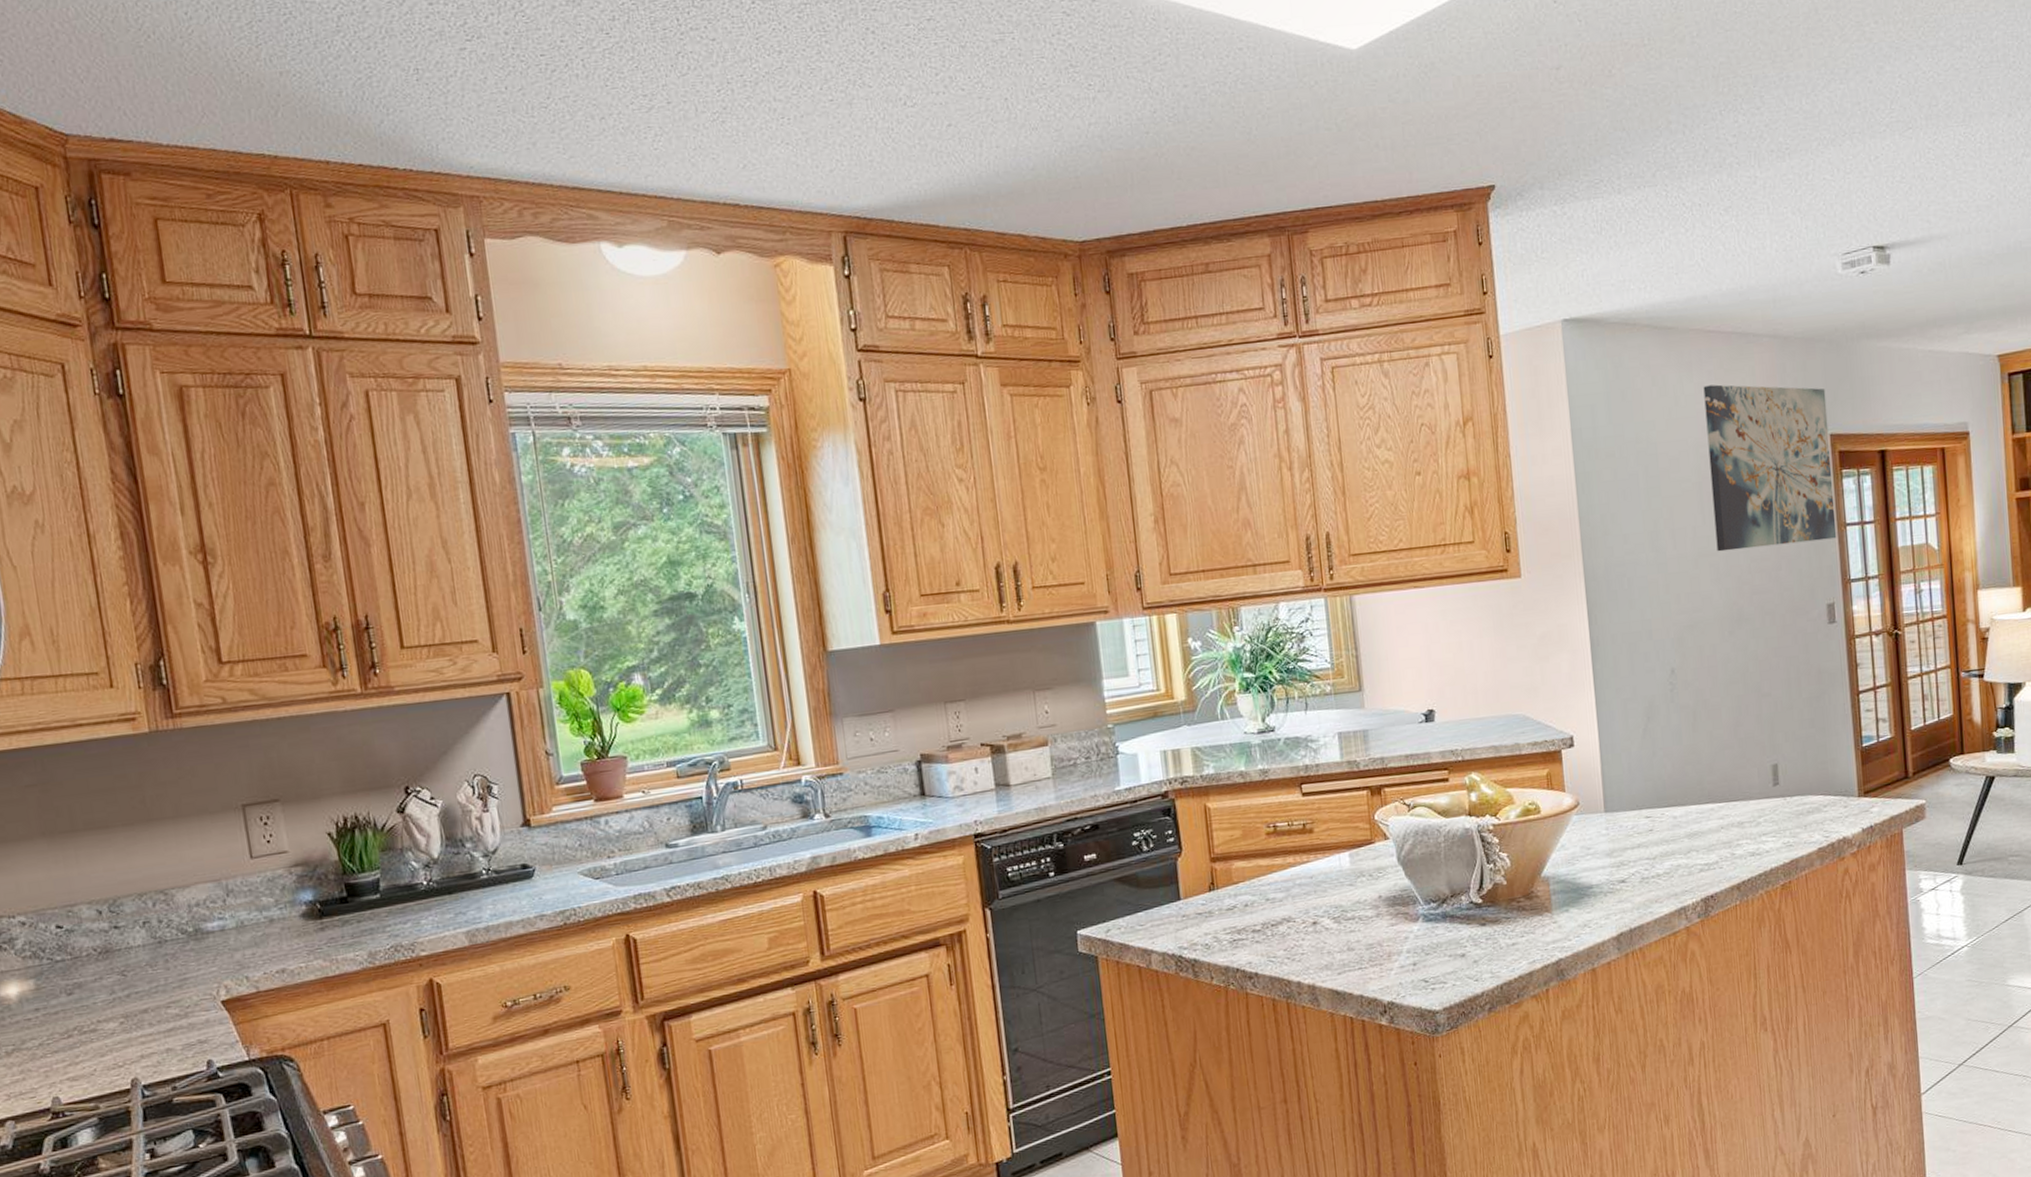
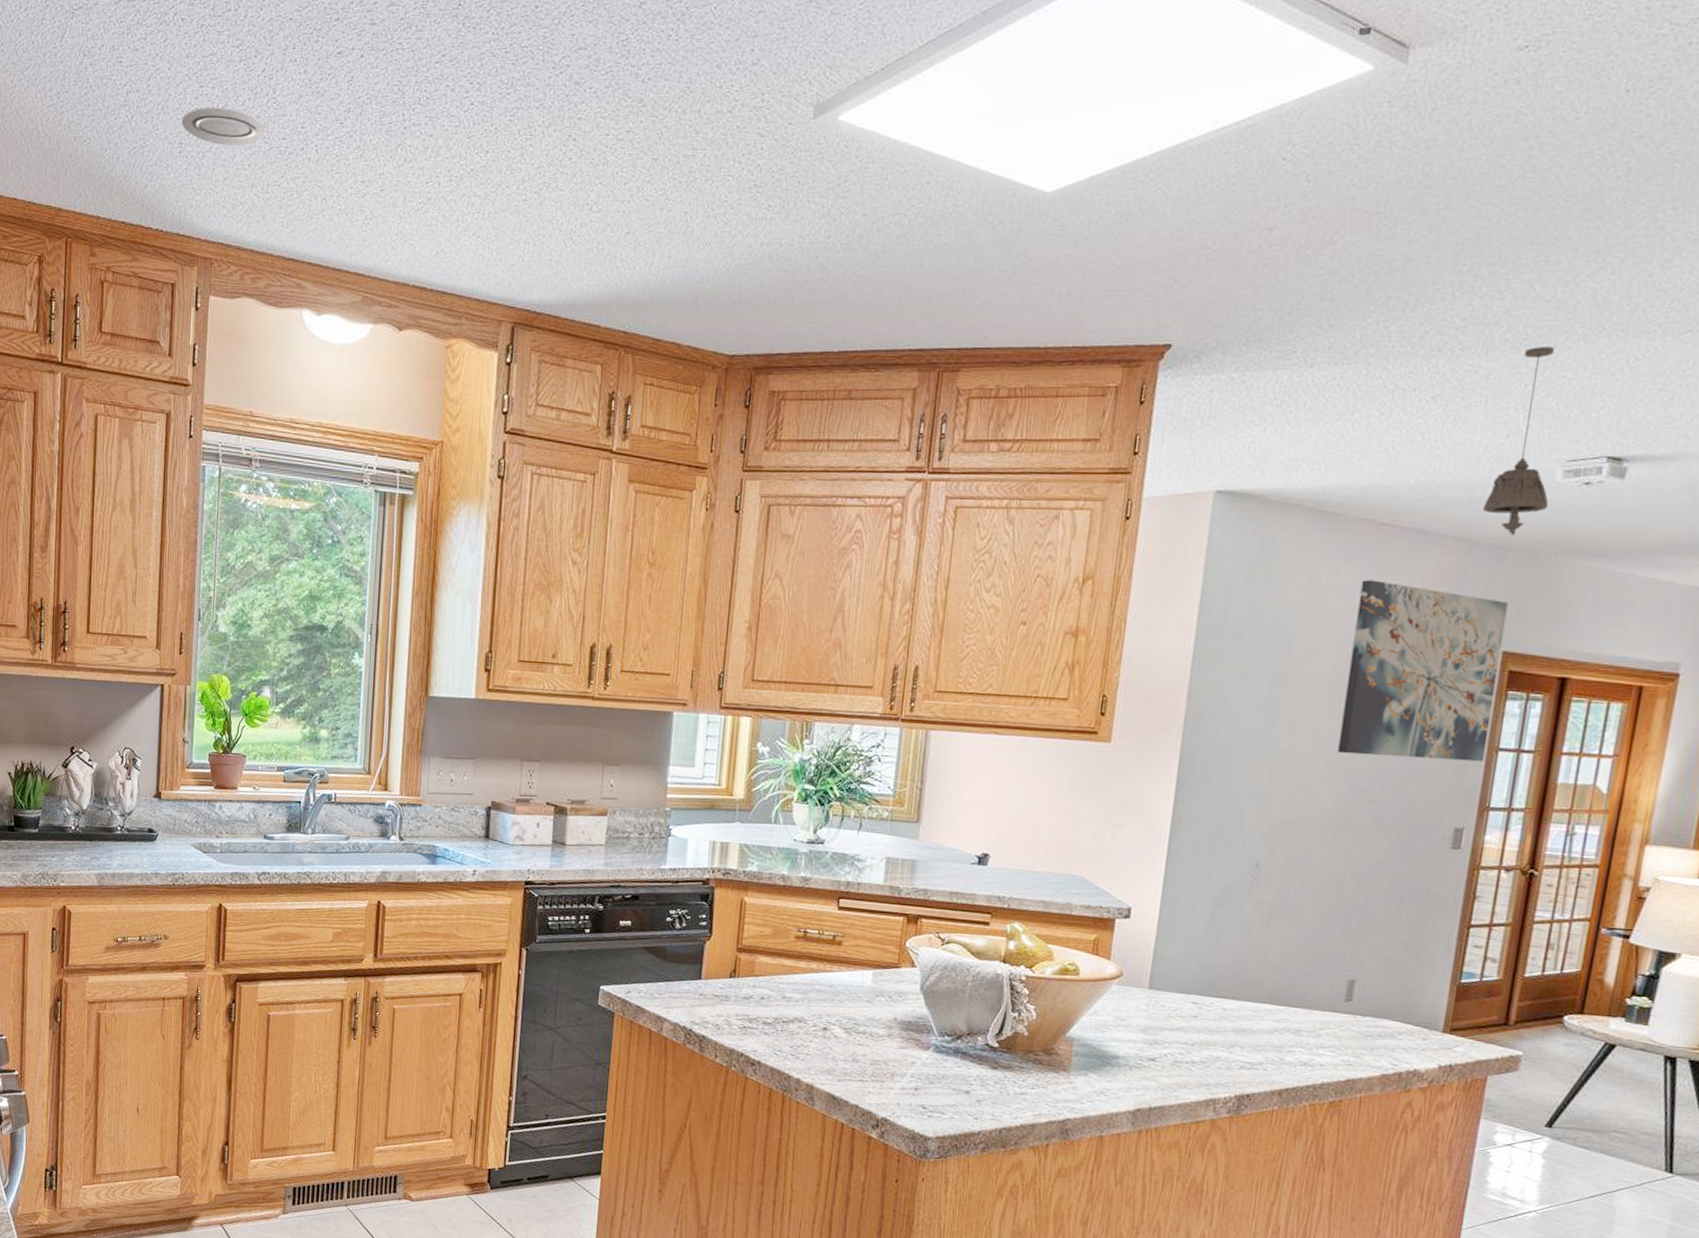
recessed light: none [413,25,518,68] -> present [181,107,265,145]
pendant light: none [1786,153,1837,328] -> present [1483,346,1556,536]

